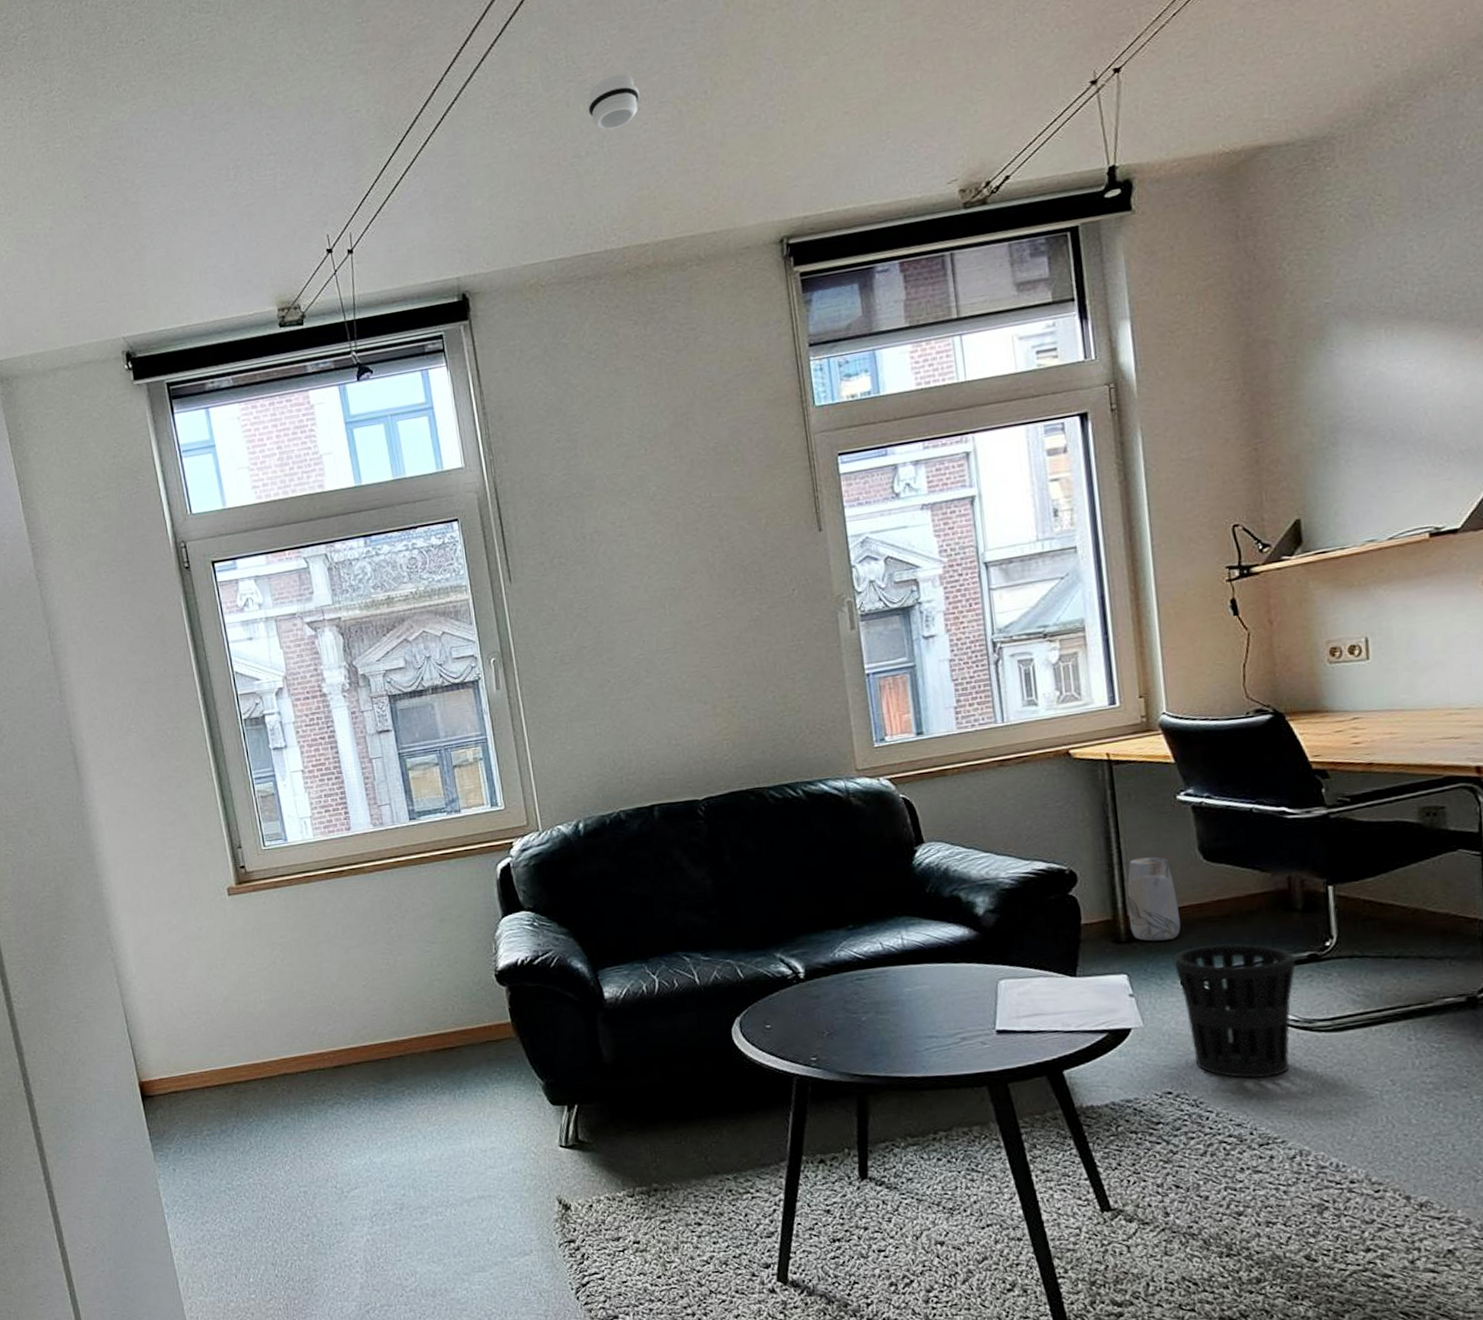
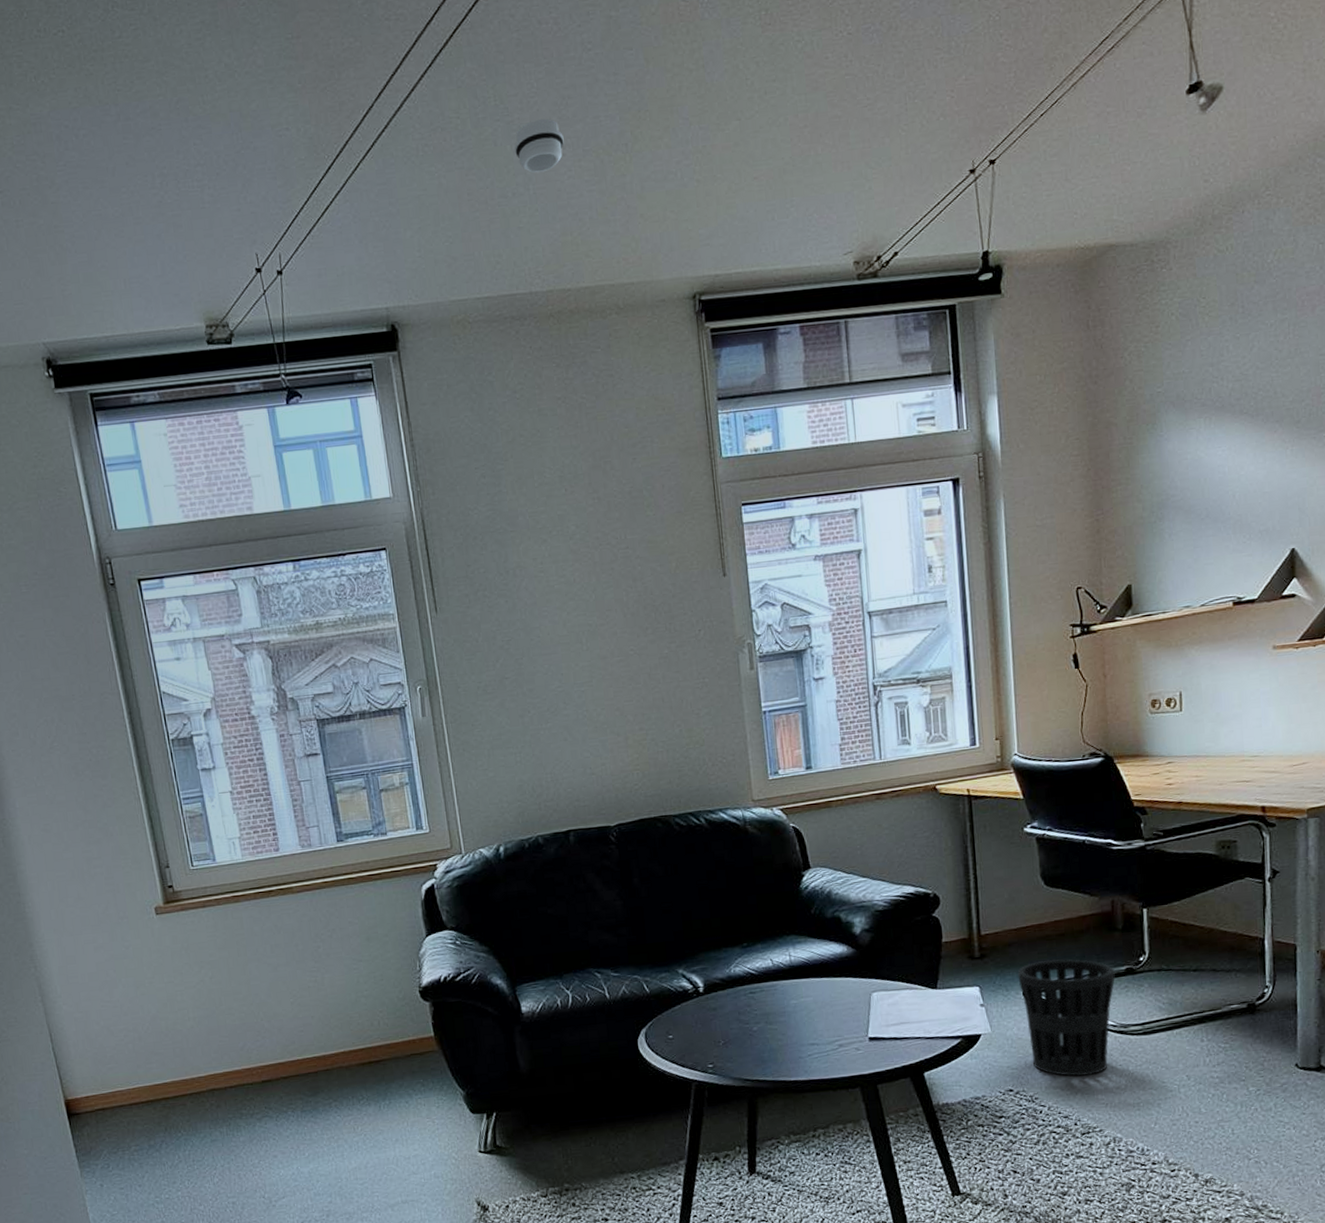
vase: present [1127,856,1181,942] -> none [981,882,1025,957]

